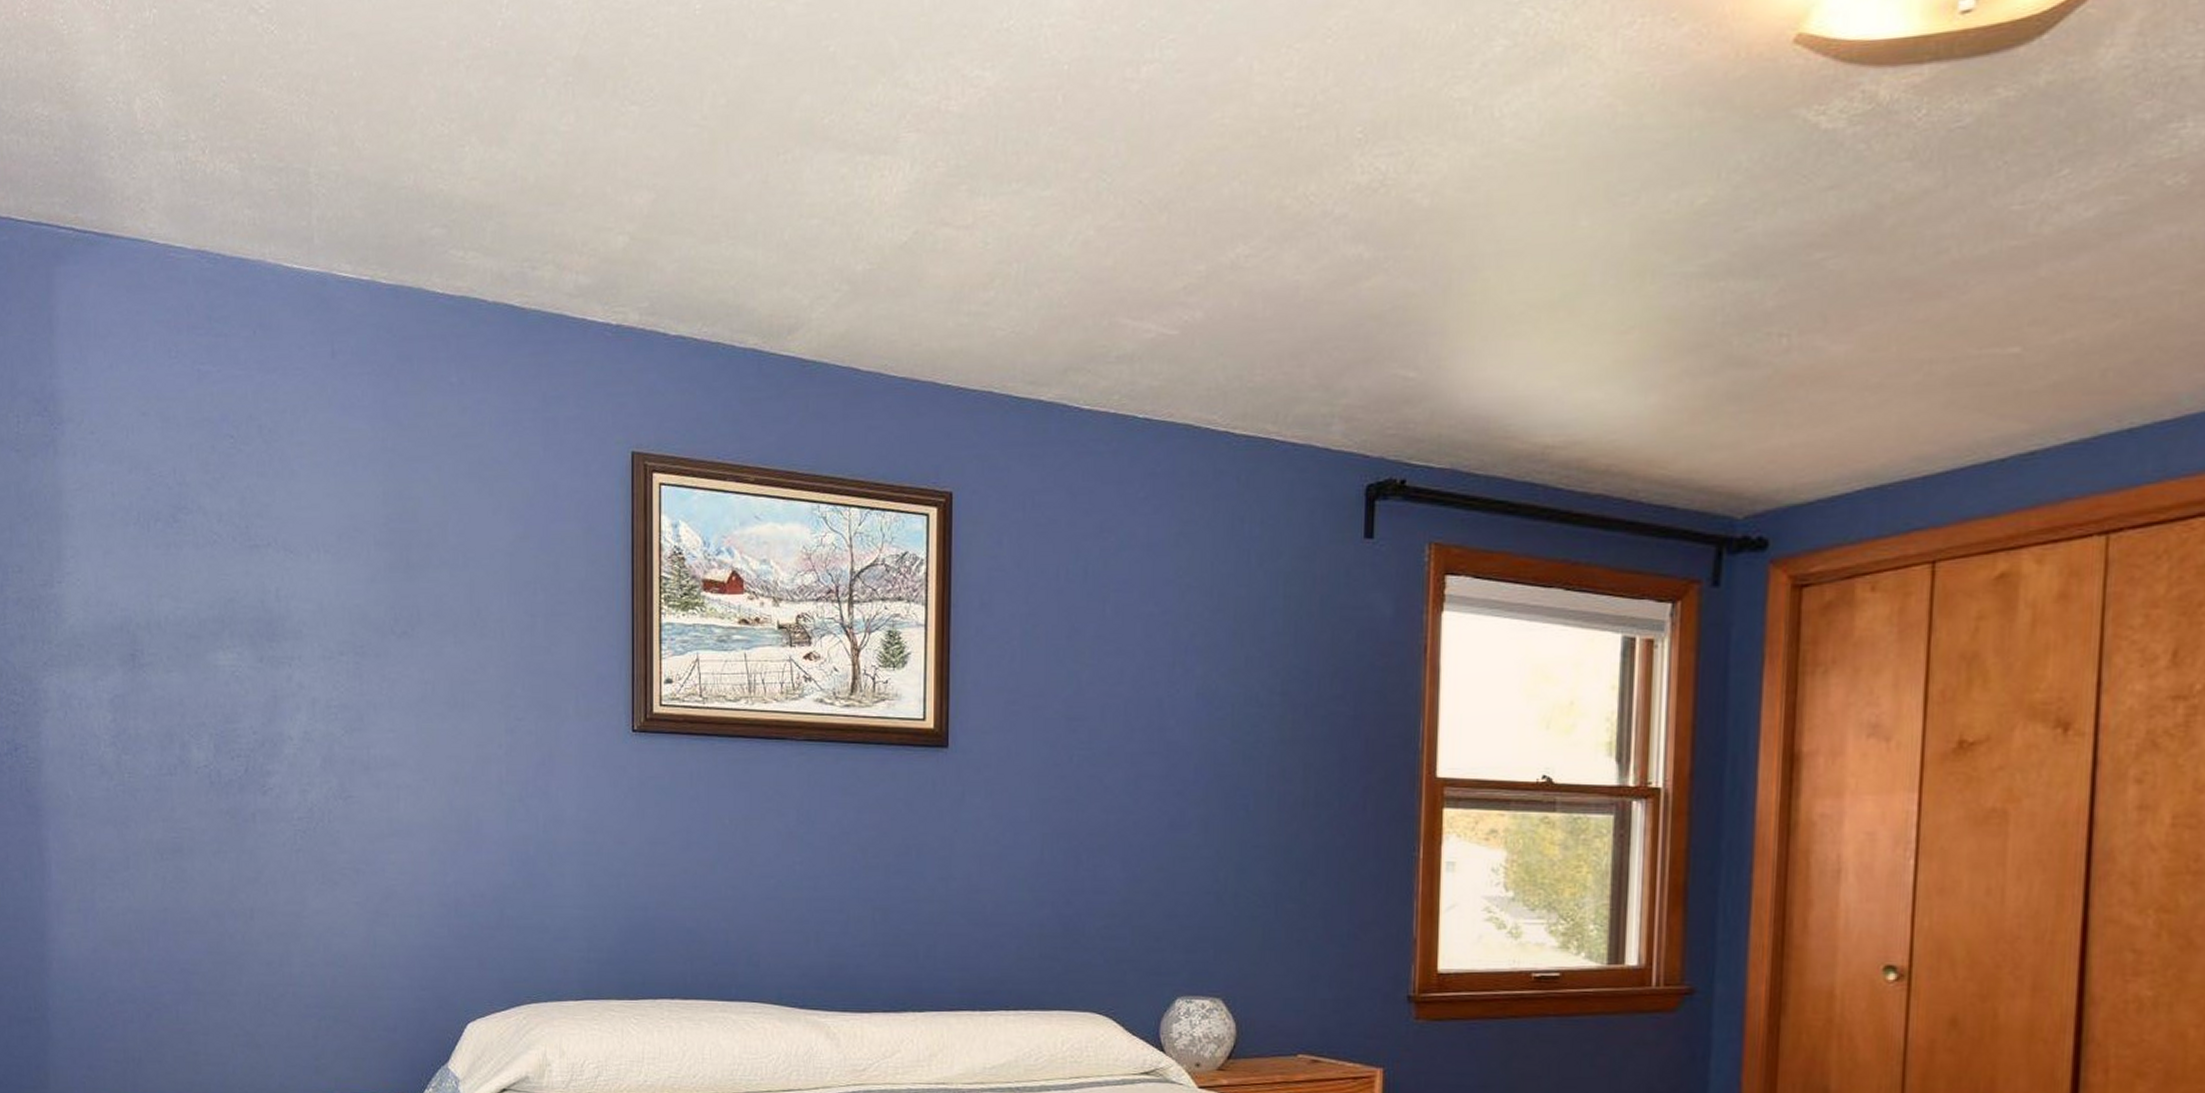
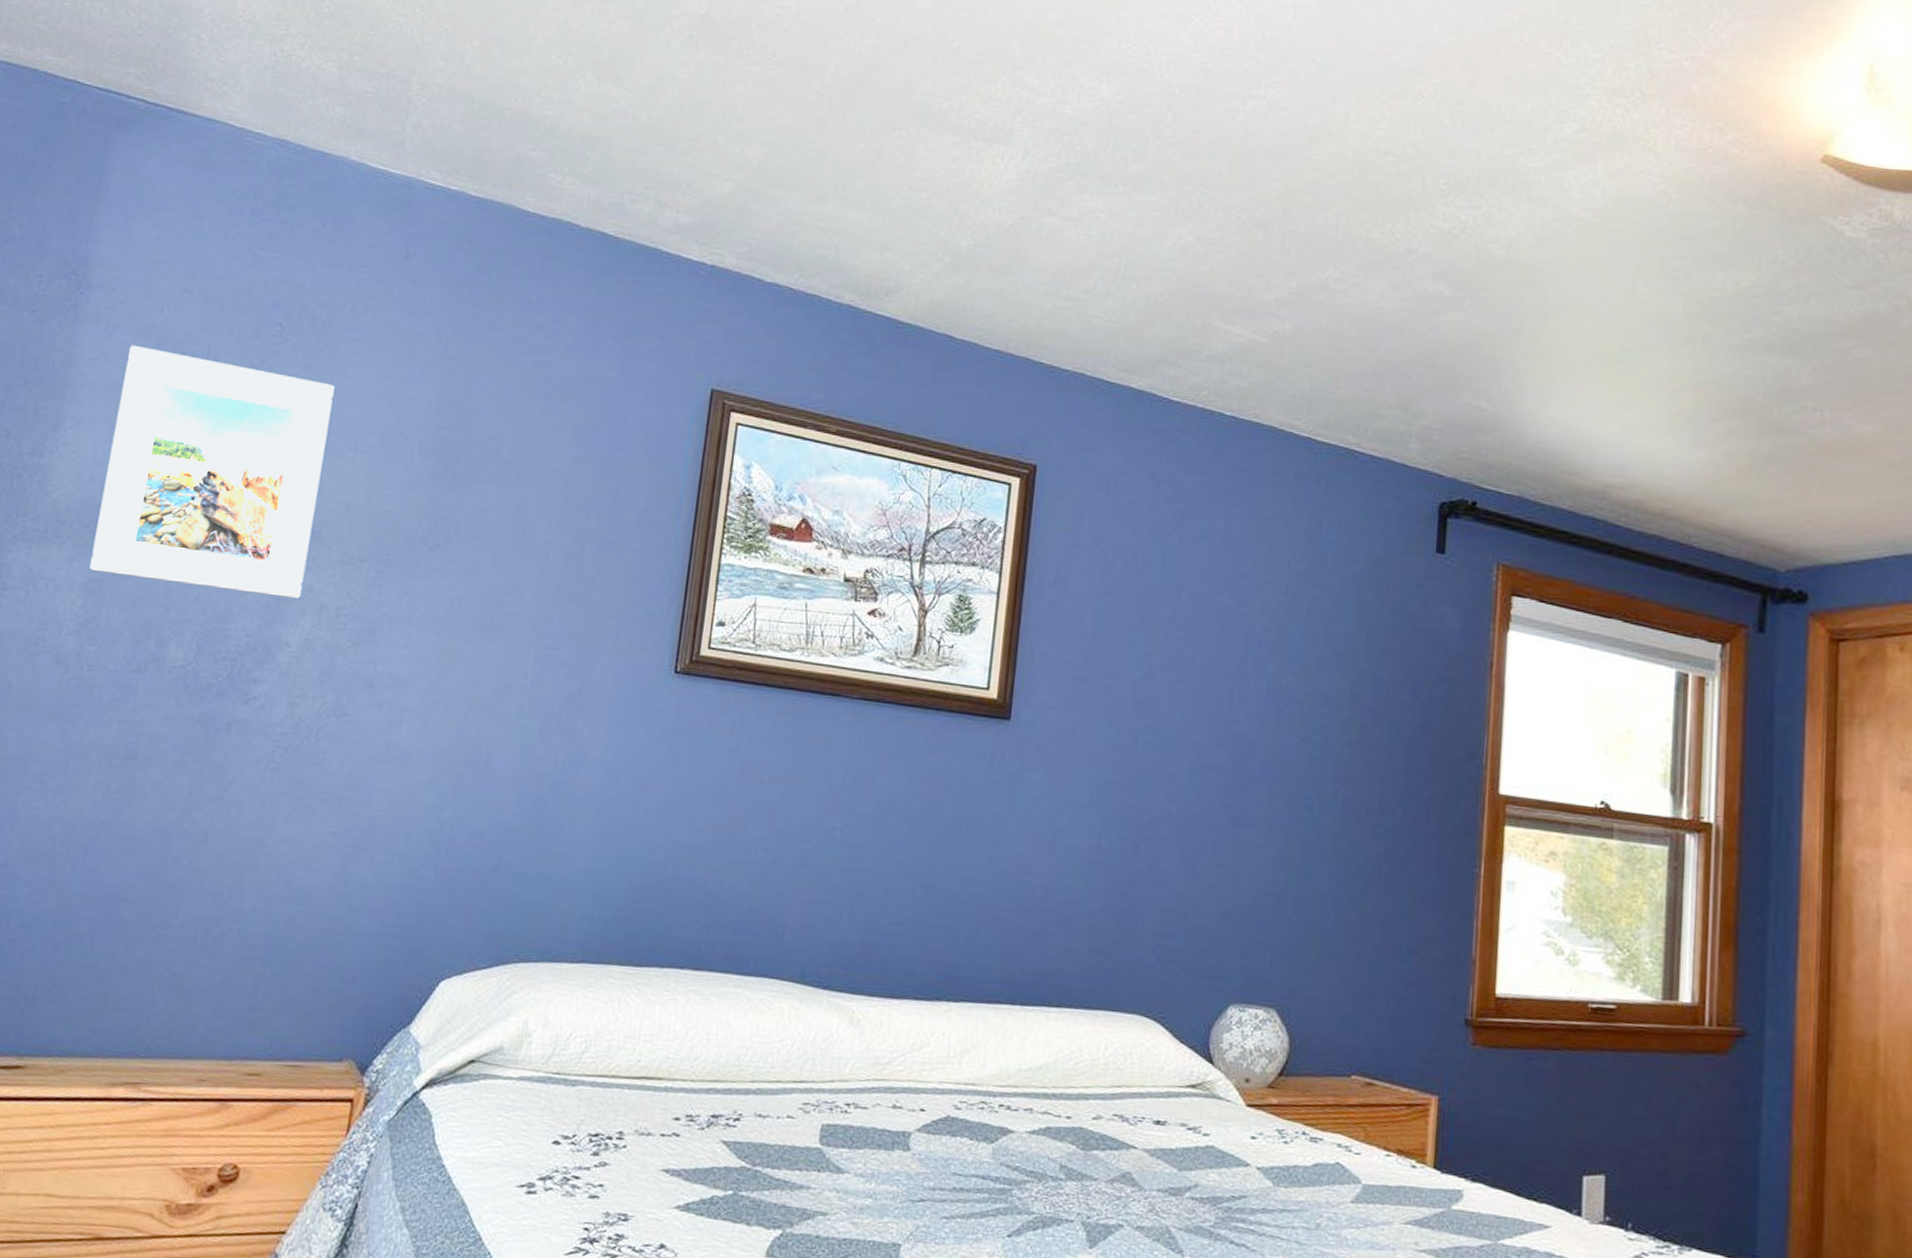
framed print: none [106,472,294,696] -> present [89,345,335,599]

